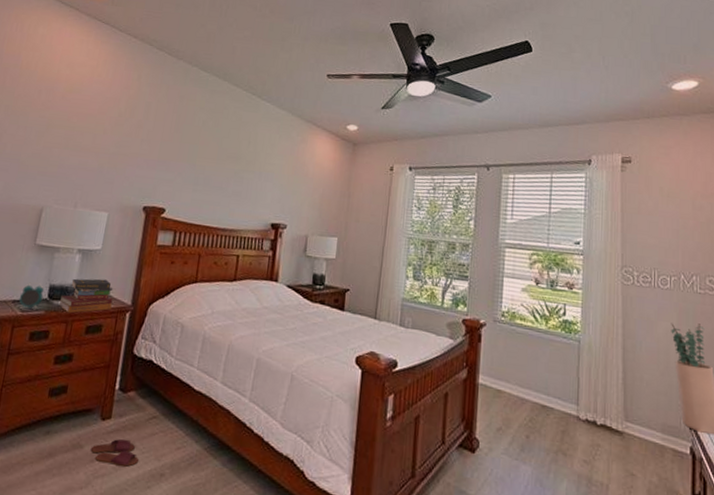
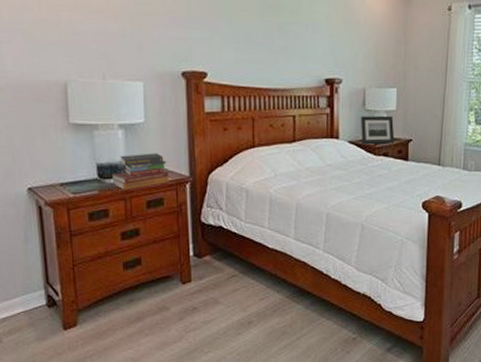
alarm clock: present [19,282,44,309] -> none [66,163,93,191]
slippers: present [91,438,139,467] -> none [178,297,225,320]
picture frame: none [299,261,333,292] -> present [360,115,395,145]

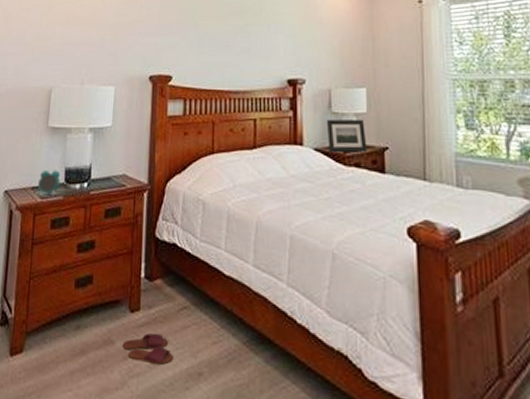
alarm clock: none [66,163,93,191] -> present [37,167,61,195]
books: present [111,153,169,190] -> none [76,157,129,197]
slippers: none [178,297,225,320] -> present [123,332,173,365]

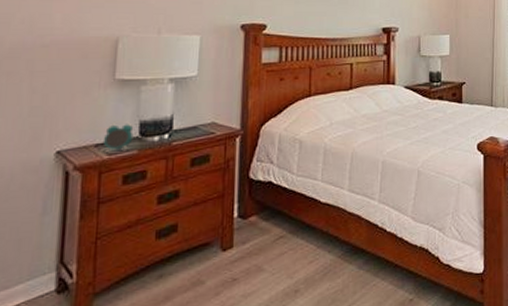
slippers: present [123,332,173,365] -> none [215,264,269,293]
picture frame: present [326,119,367,153] -> none [415,60,449,89]

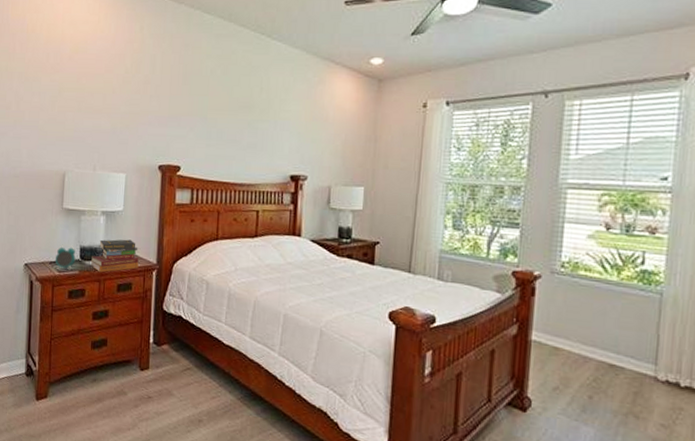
books: none [154,106,219,148] -> present [90,239,139,273]

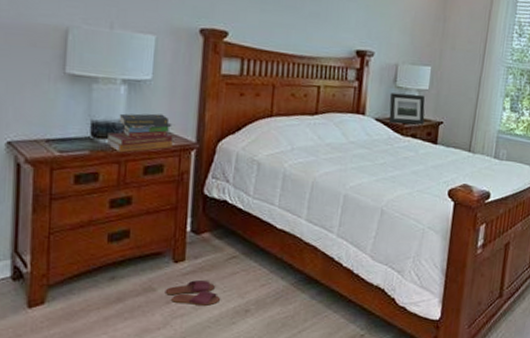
alarm clock: present [55,244,76,269] -> none [54,118,85,149]
slippers: none [134,387,177,413] -> present [166,279,220,306]
picture frame: none [324,214,360,246] -> present [389,92,425,125]

